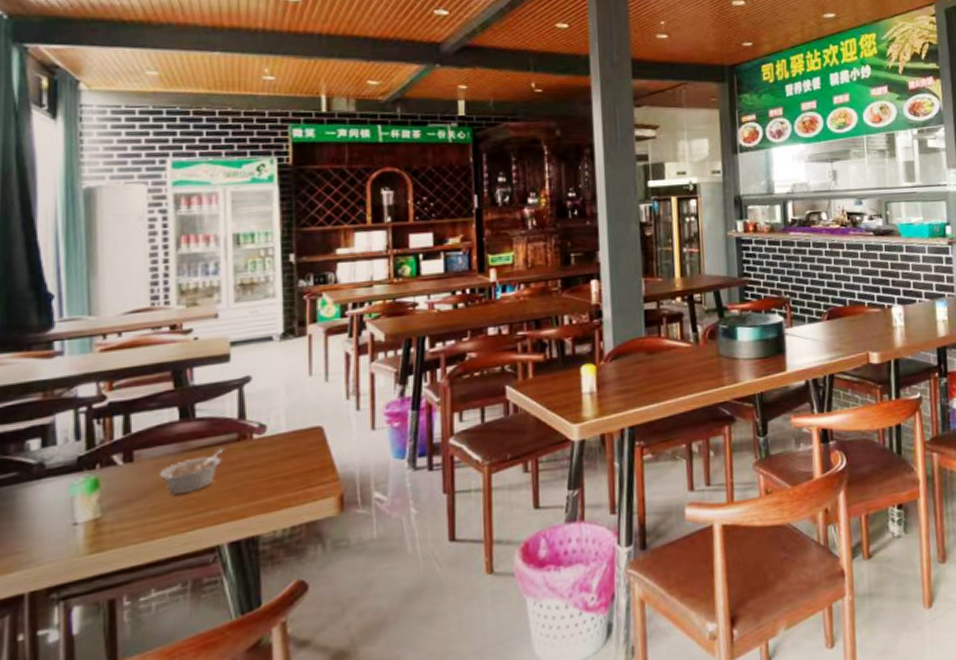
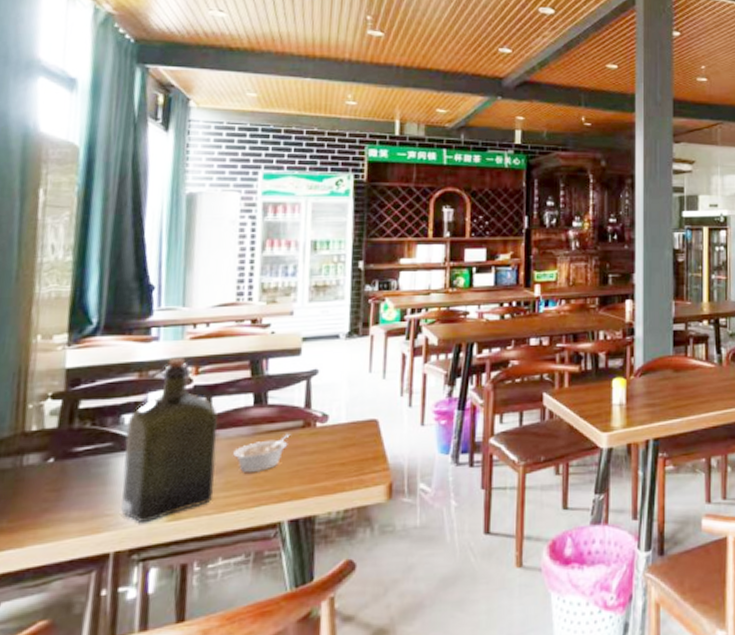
liquor: none [33,372,141,559] -> present [121,357,219,524]

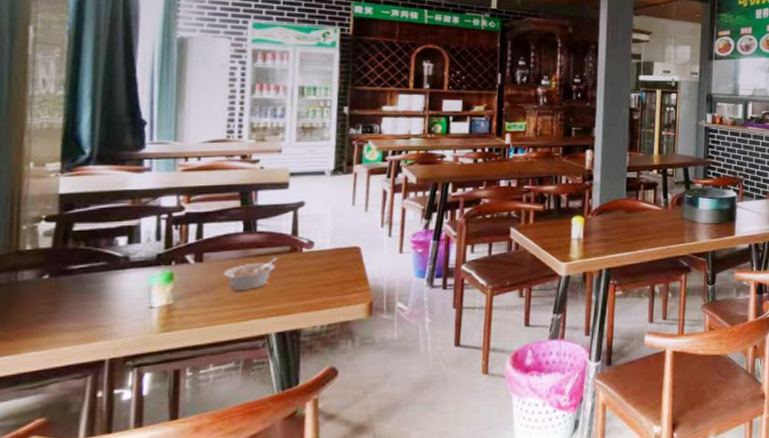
liquor: present [121,357,219,524] -> none [116,187,210,334]

